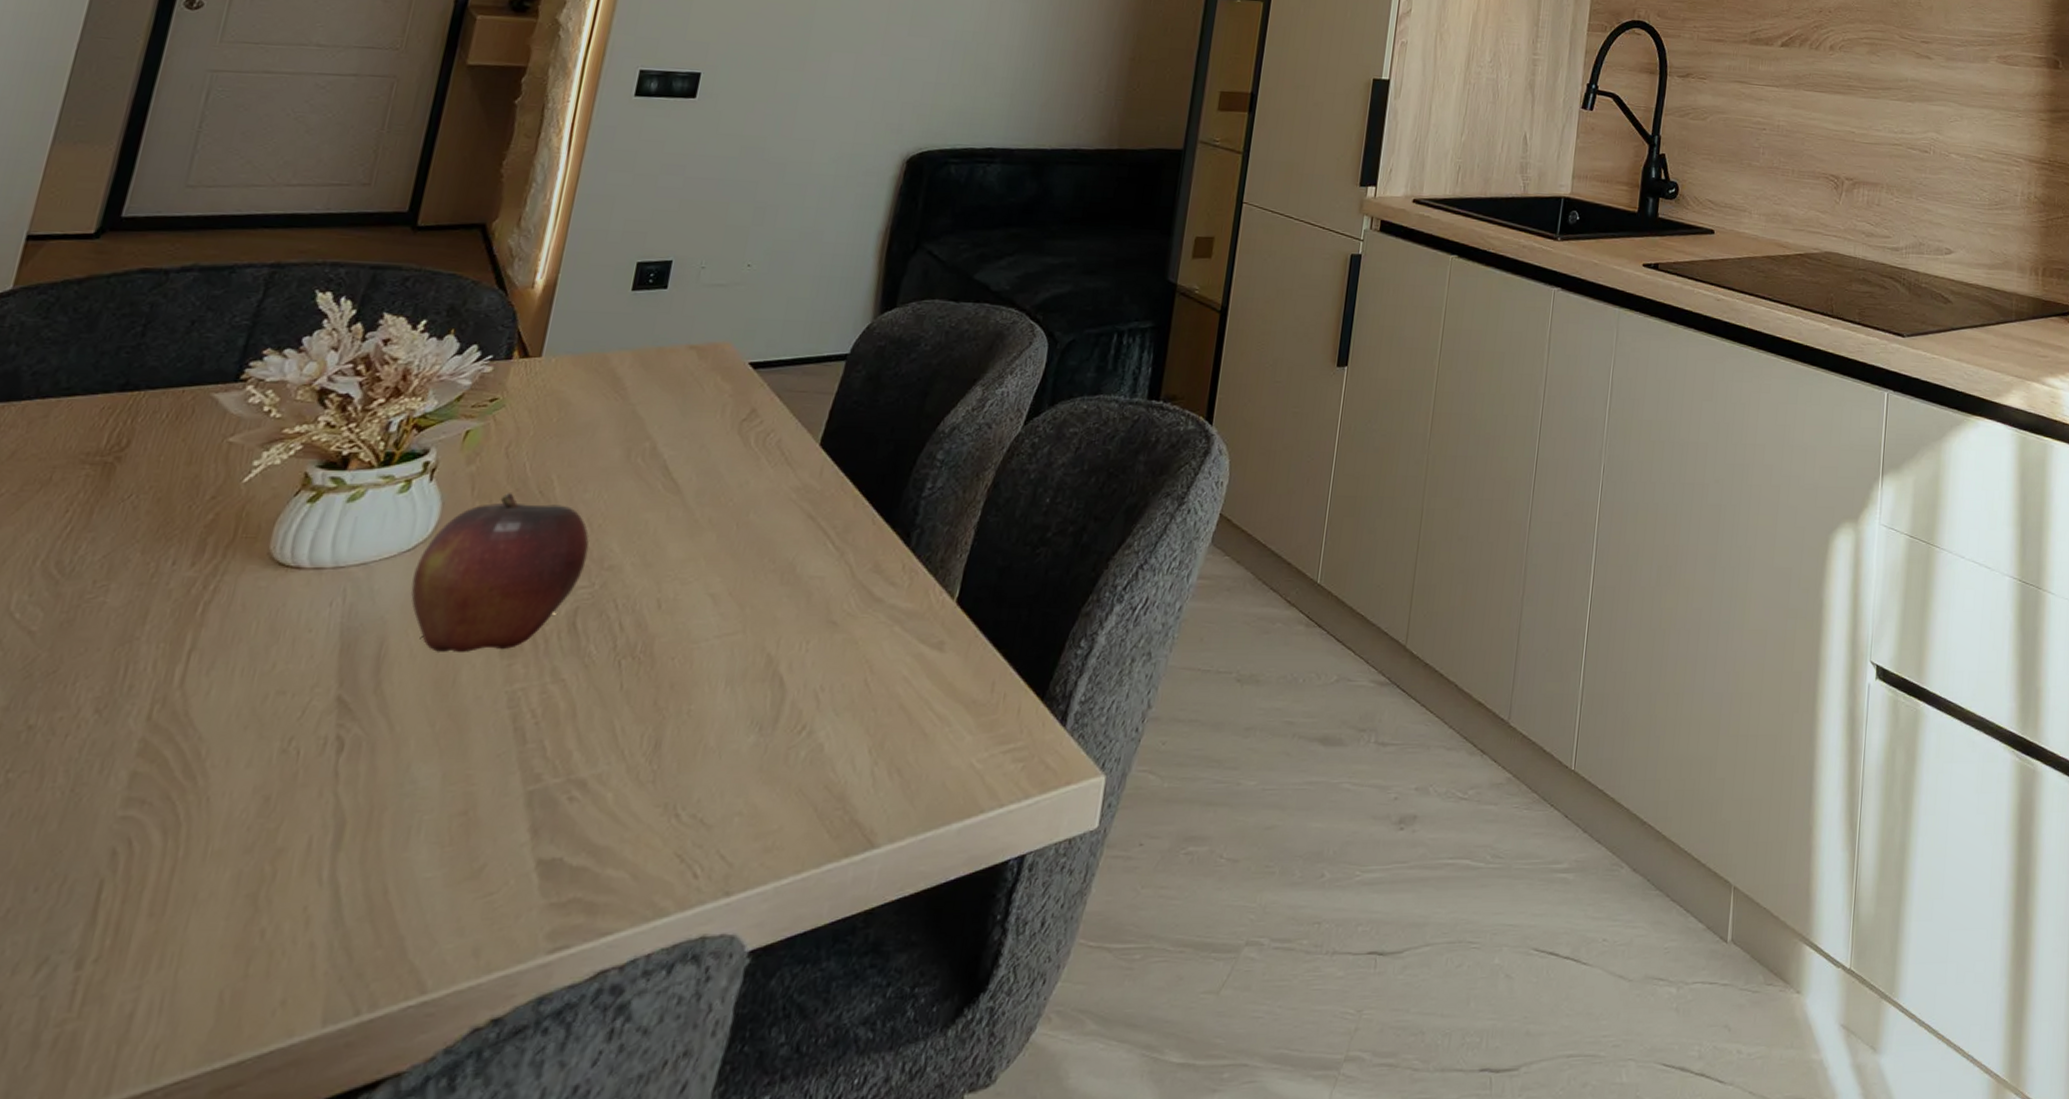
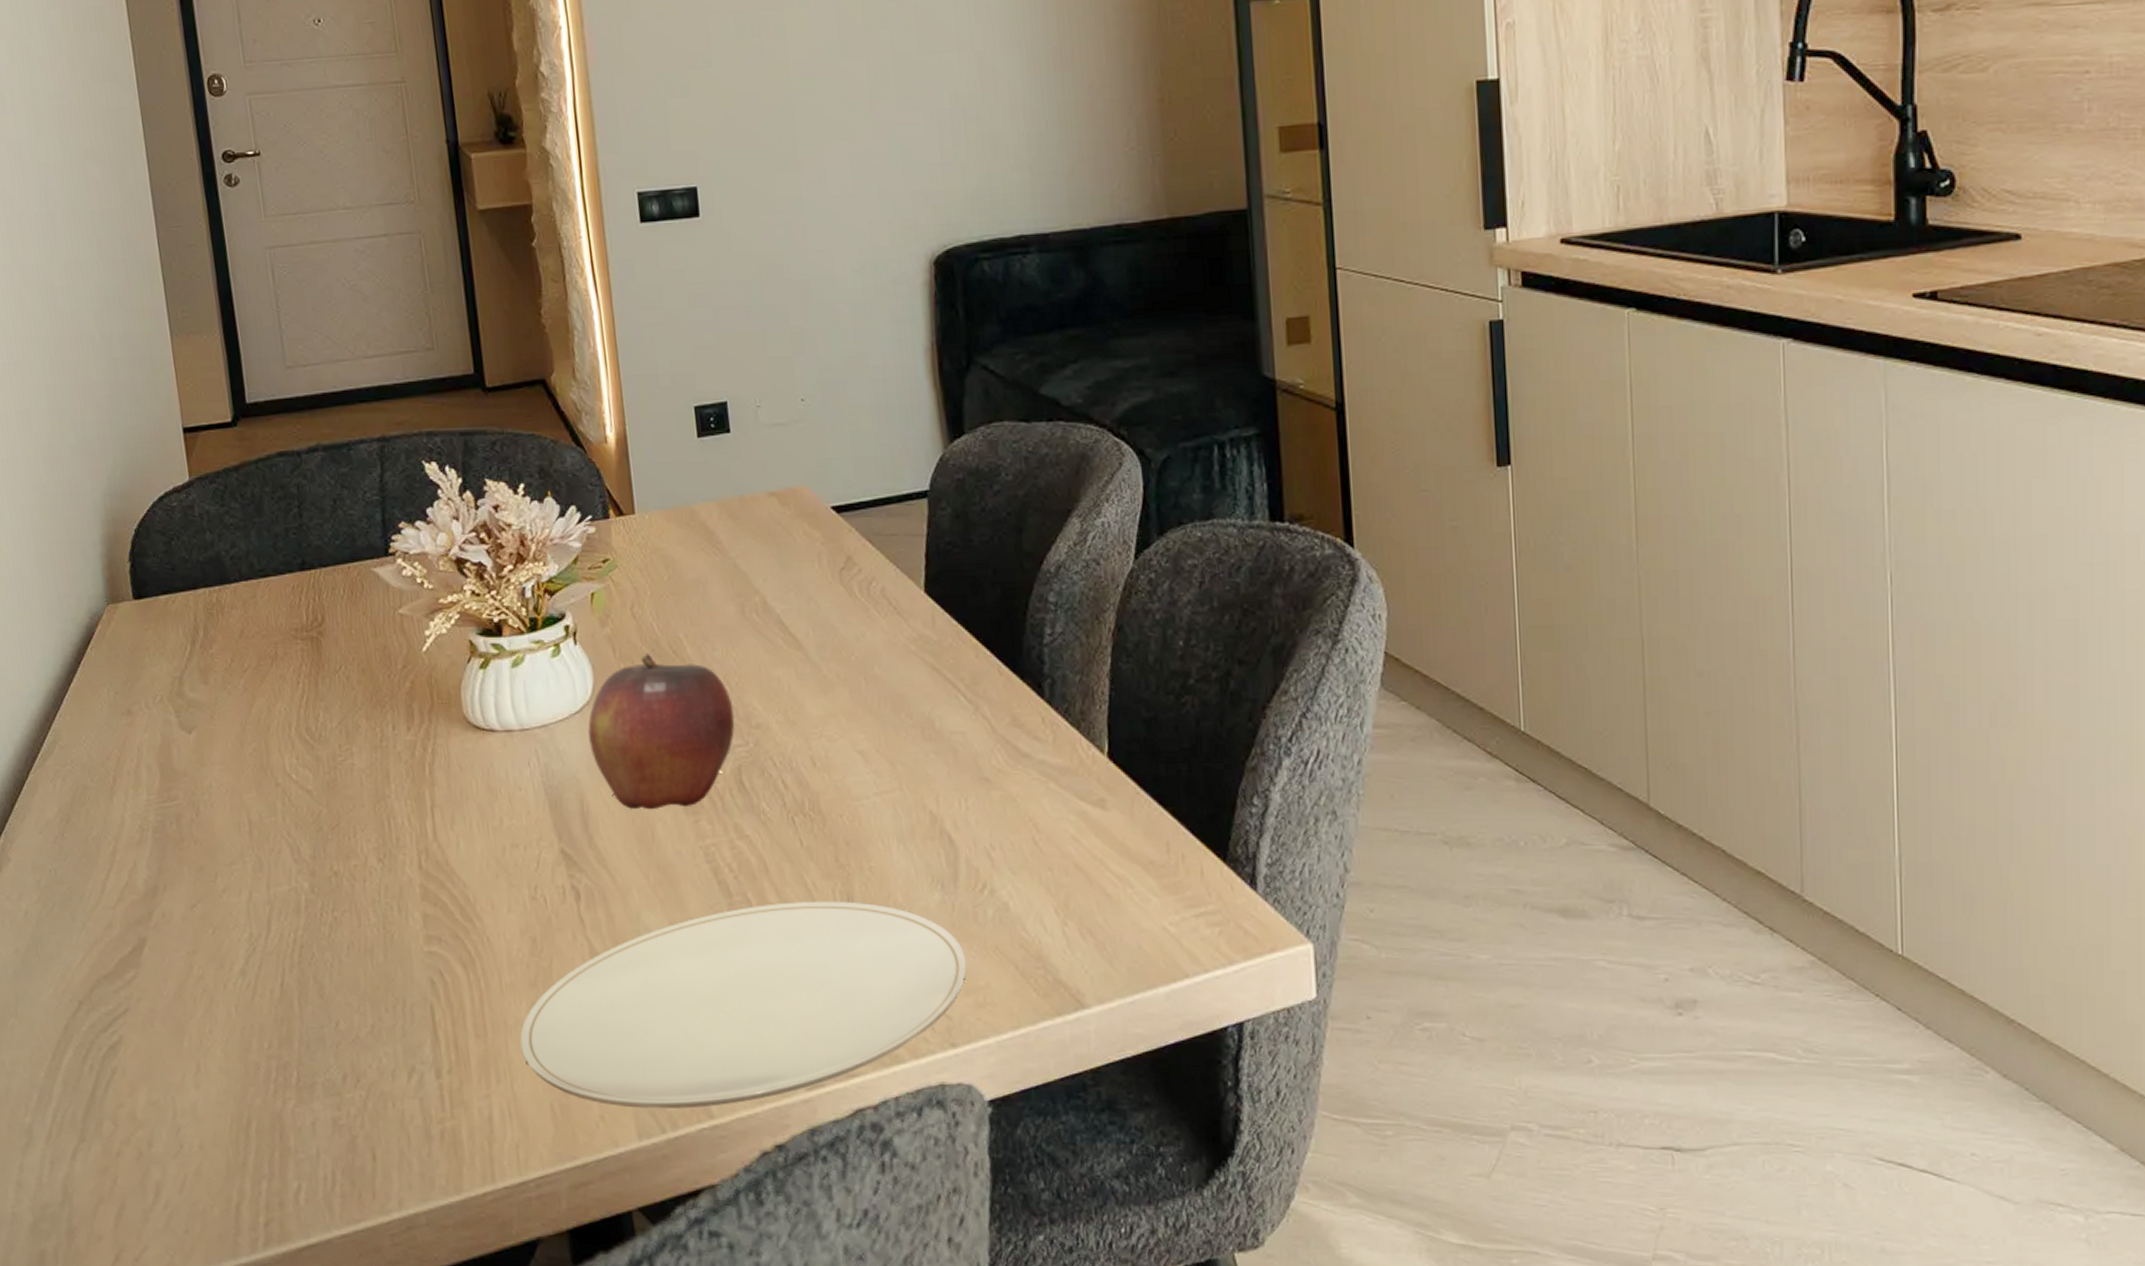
plate: none [203,746,766,989] -> present [519,901,967,1109]

